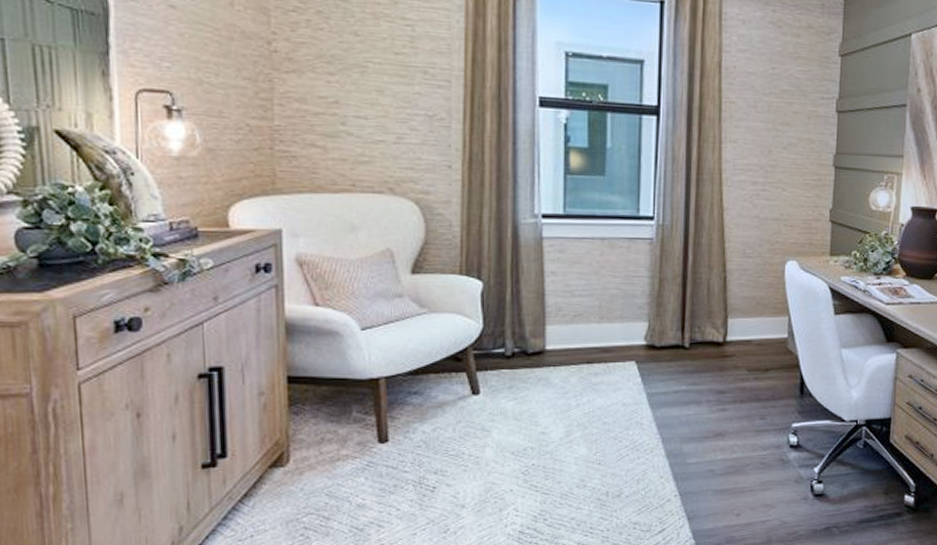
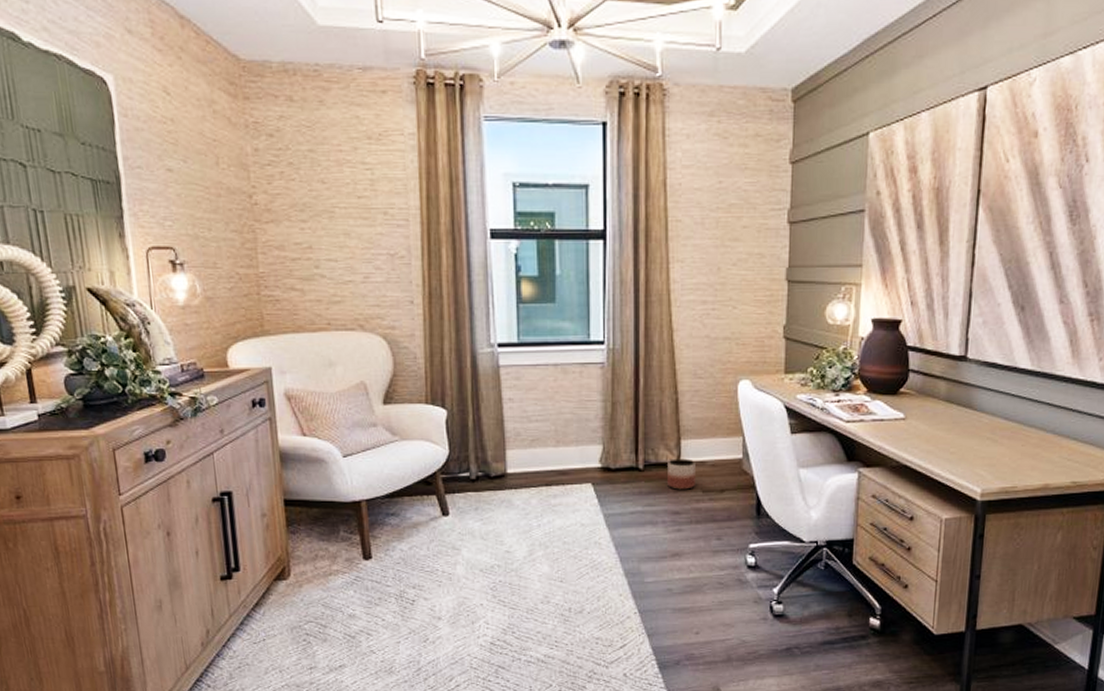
planter: none [713,337,742,368] -> present [667,458,695,490]

